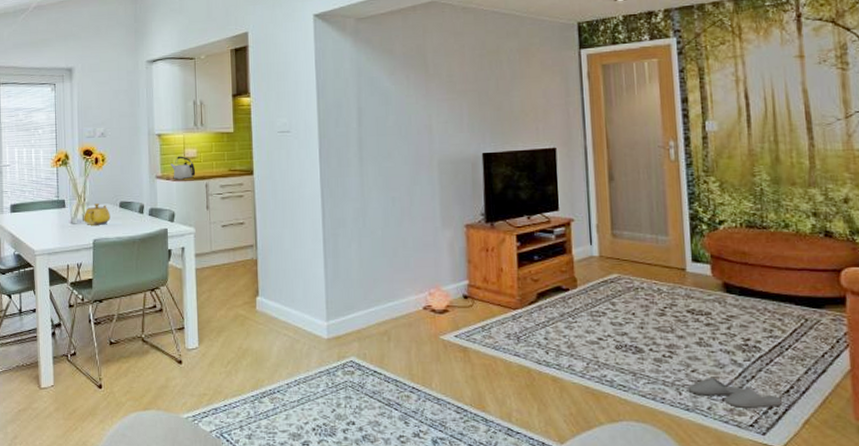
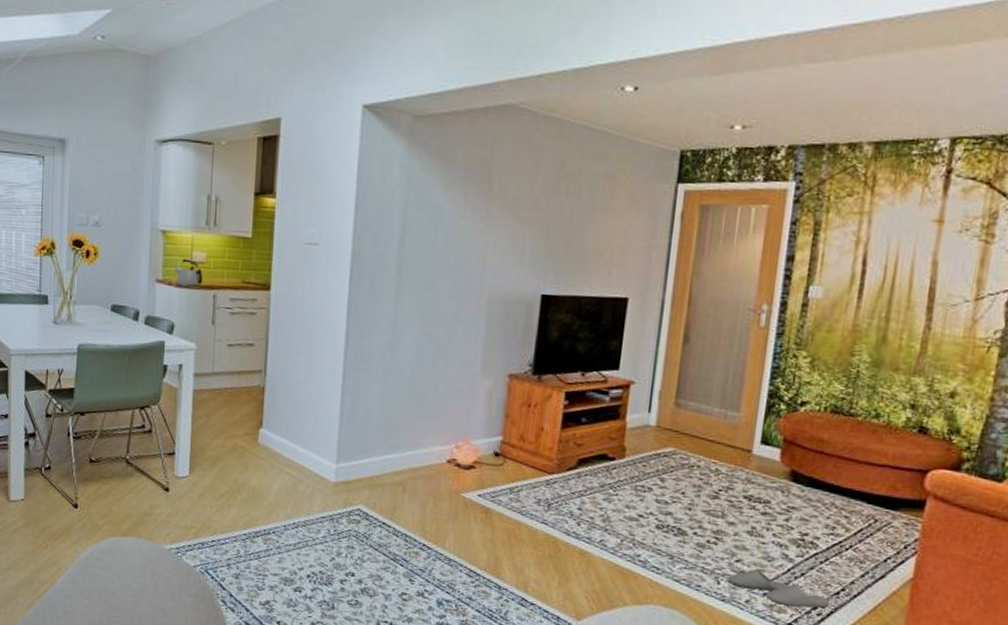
teapot: present [83,204,111,225] -> none [67,304,100,329]

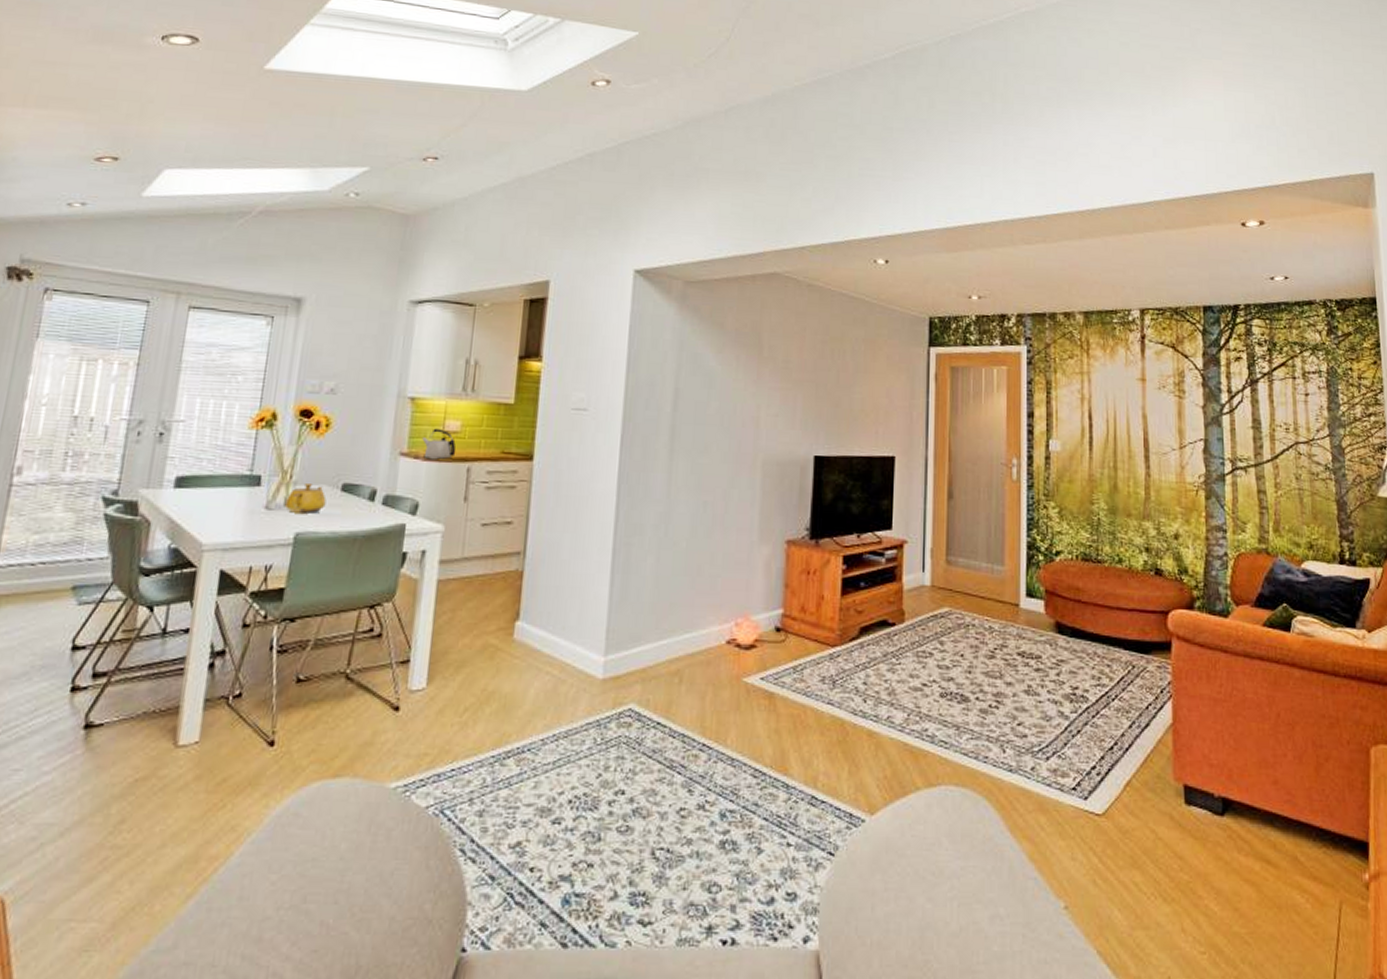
teapot: none [67,304,100,329] -> present [284,484,327,514]
slippers: present [727,569,829,608] -> none [1012,731,1105,768]

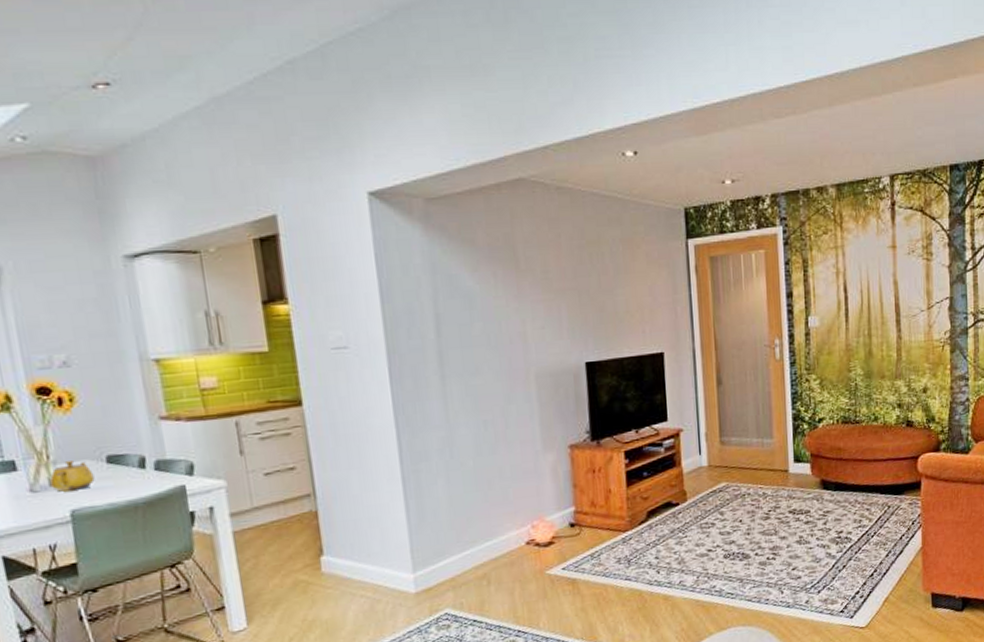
kettle: present [422,428,456,460] -> none [179,387,220,420]

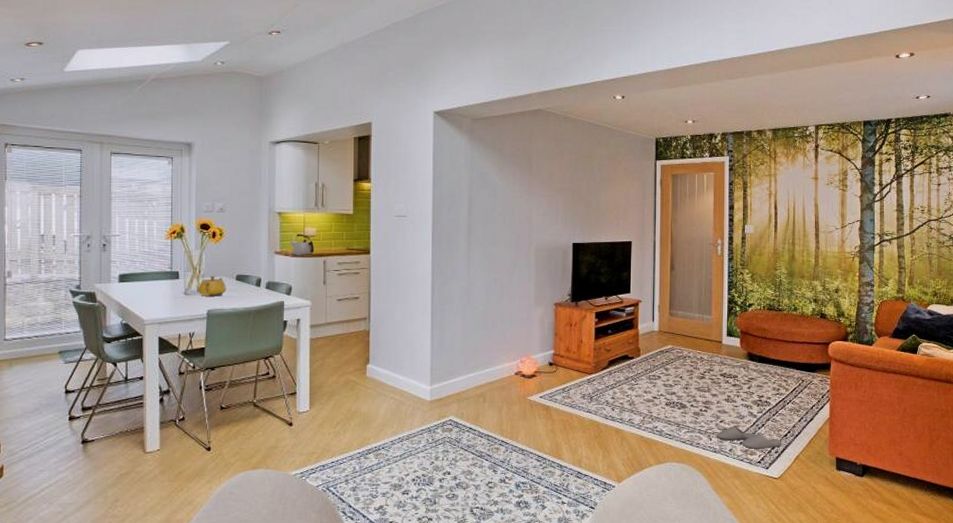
kettle: none [179,387,220,420] -> present [289,234,315,256]
slippers: none [788,571,867,597] -> present [716,425,781,449]

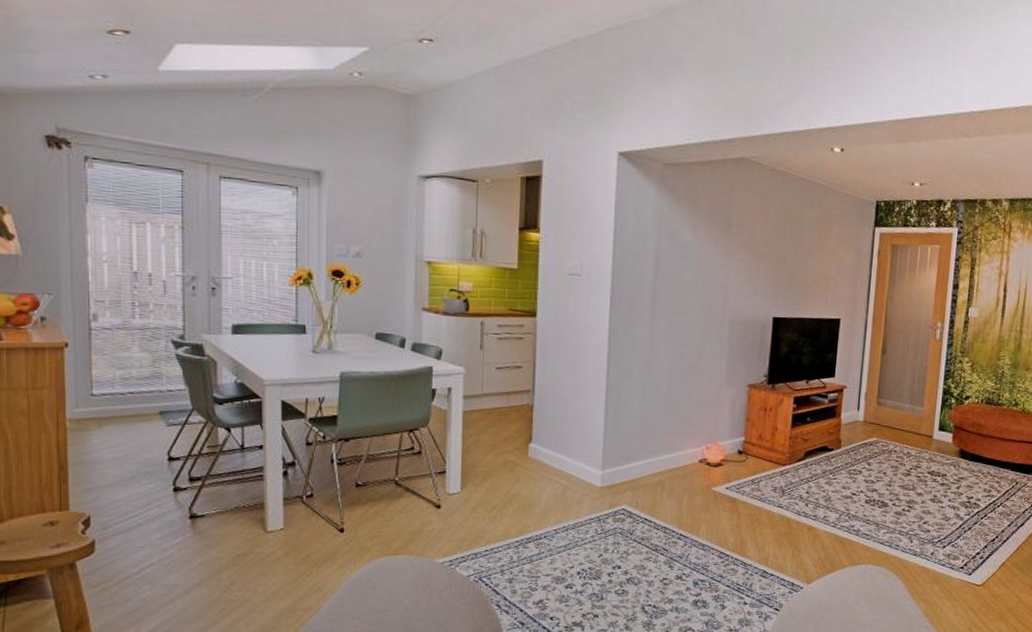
teapot: present [197,276,226,296] -> none [328,332,364,357]
slippers: present [716,425,781,449] -> none [918,528,988,554]

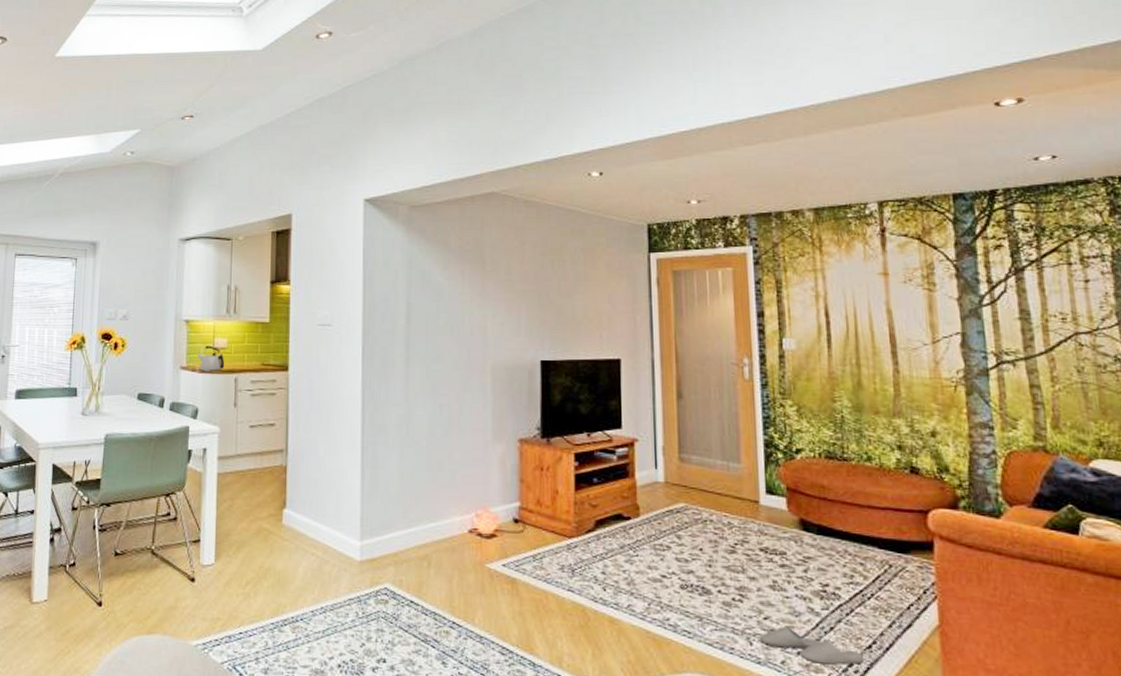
slippers: none [918,528,988,554] -> present [759,626,863,665]

